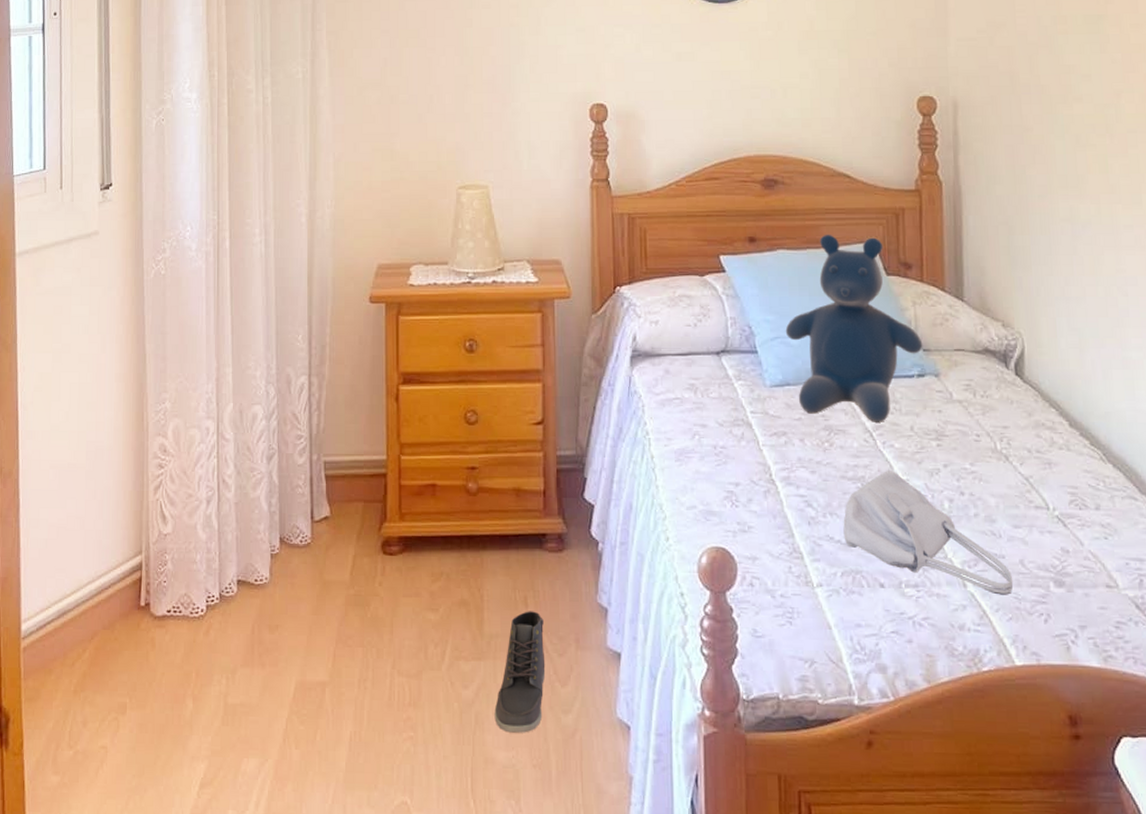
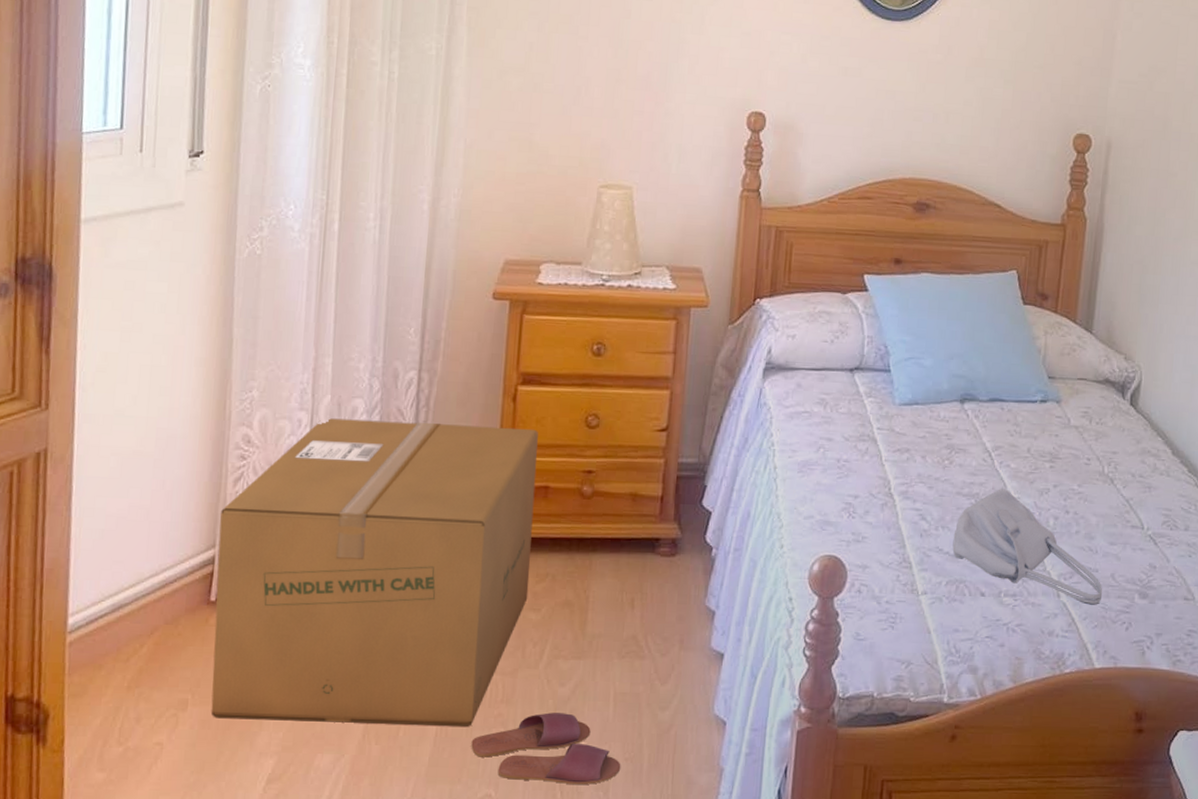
box: none [144,425,426,731] -> present [210,418,538,726]
slippers: none [384,716,530,793] -> present [471,712,621,785]
sneaker: present [494,611,546,733] -> none [589,612,649,729]
teddy bear: present [785,234,923,422] -> none [920,260,1049,443]

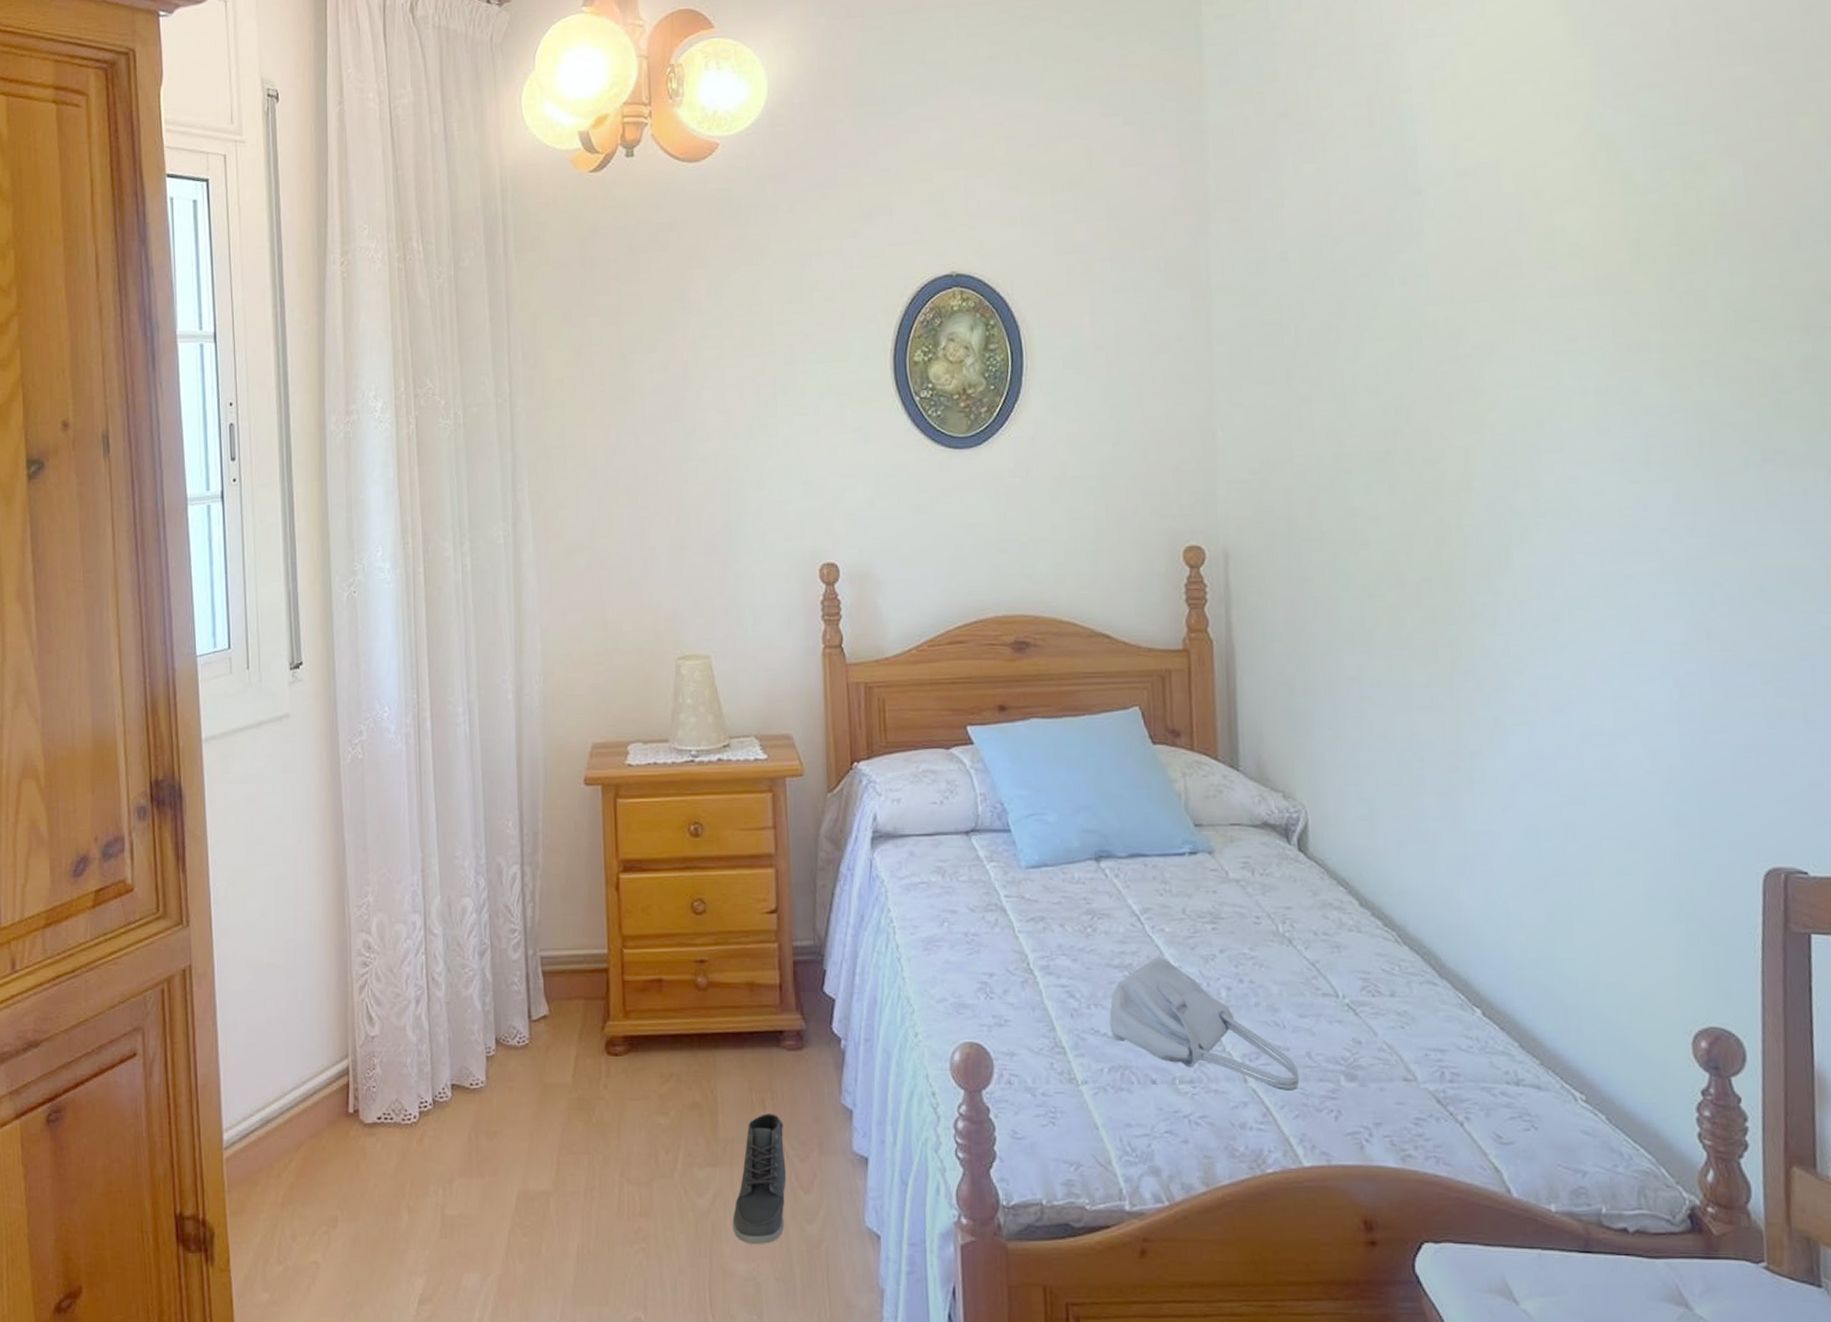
box: present [210,418,538,726] -> none [349,918,655,1242]
slippers: present [471,712,621,785] -> none [614,1226,773,1308]
sneaker: none [589,612,649,729] -> present [732,1113,787,1244]

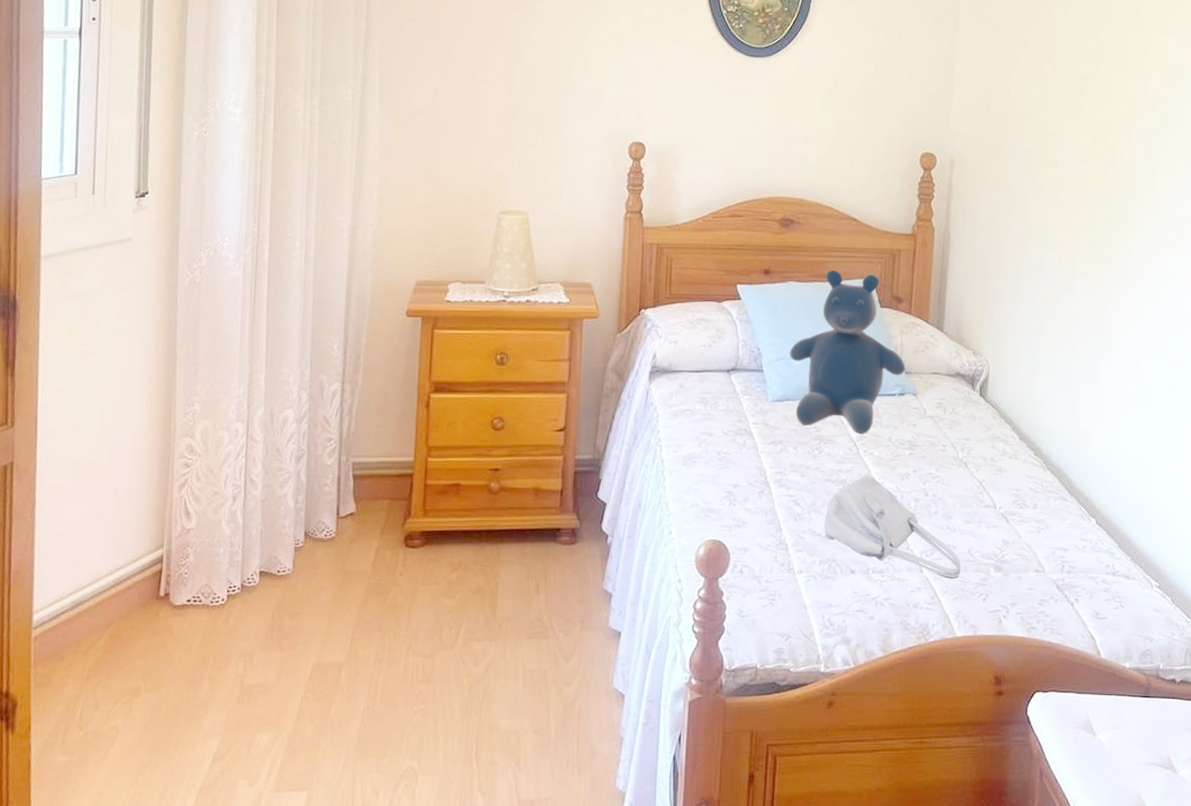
sneaker: present [732,1113,787,1244] -> none [501,596,553,703]
teddy bear: none [1041,700,1195,905] -> present [789,269,906,434]

